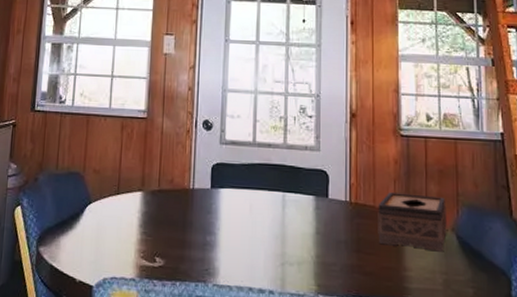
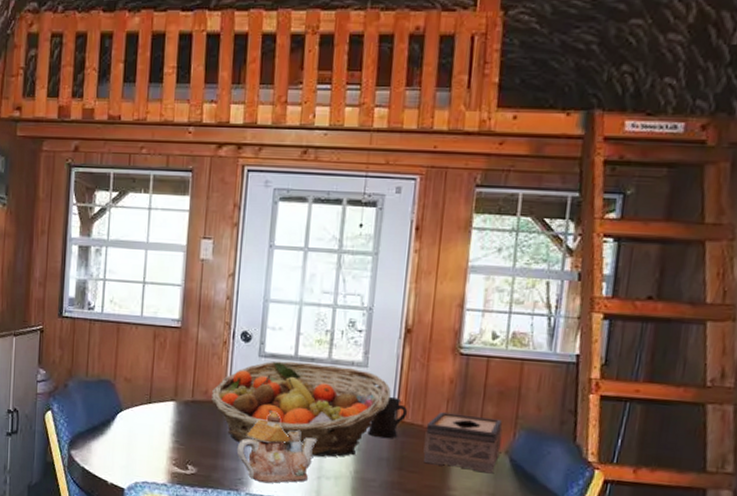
fruit basket: none [176,147,343,243] -> present [210,361,391,458]
teapot: none [202,198,278,273] -> present [236,412,316,483]
mug: none [325,178,360,221] -> present [367,396,408,439]

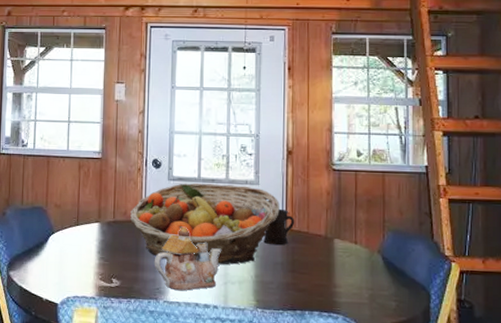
tissue box: present [423,412,503,474] -> none [311,220,374,271]

